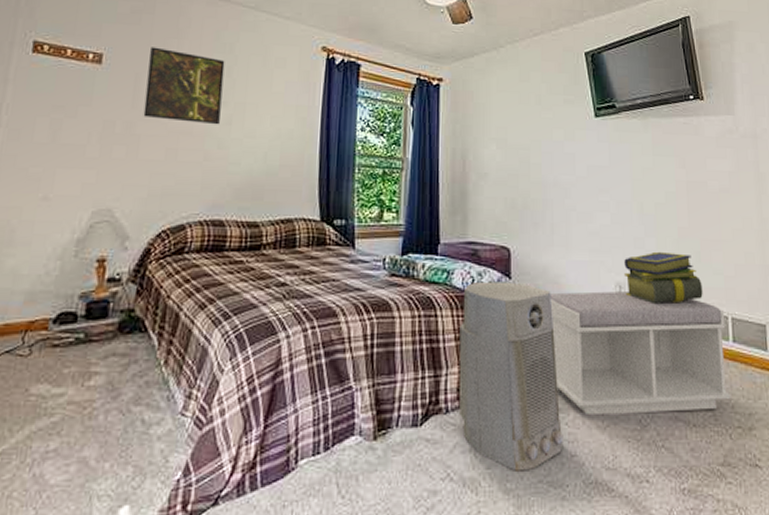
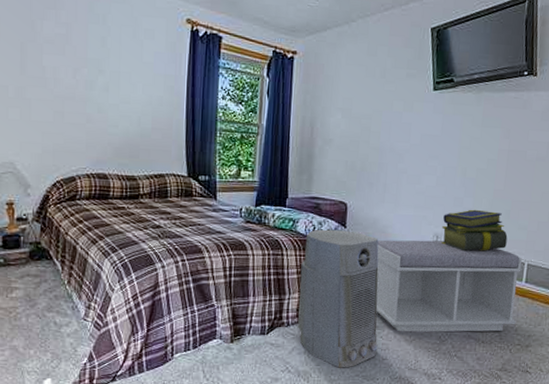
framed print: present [143,47,225,125] -> none [31,17,99,92]

